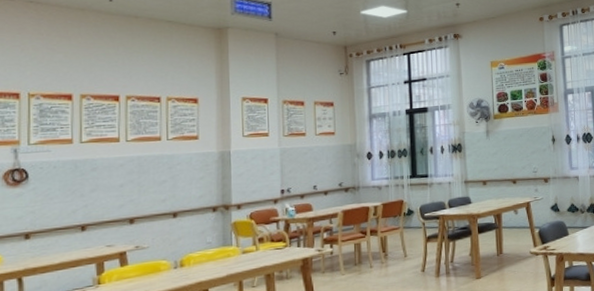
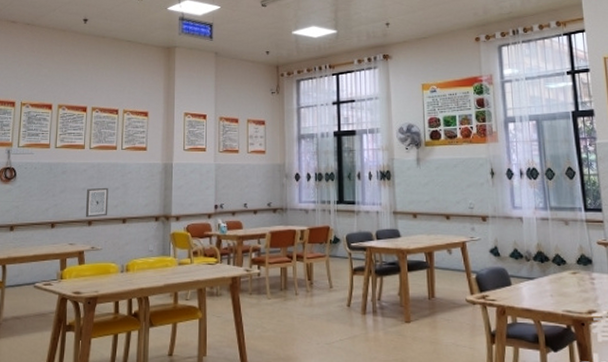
wall art: none [125,181,154,216] -> present [85,187,109,218]

